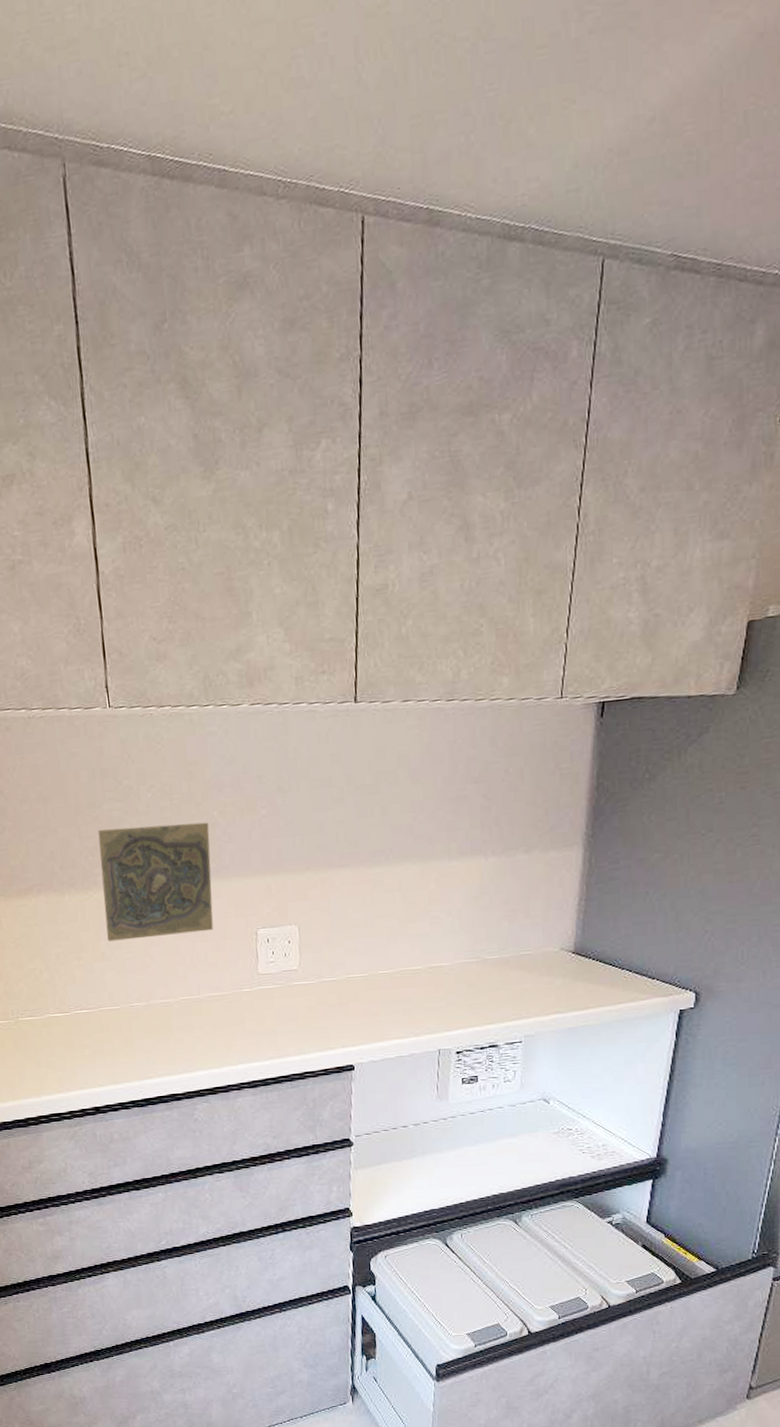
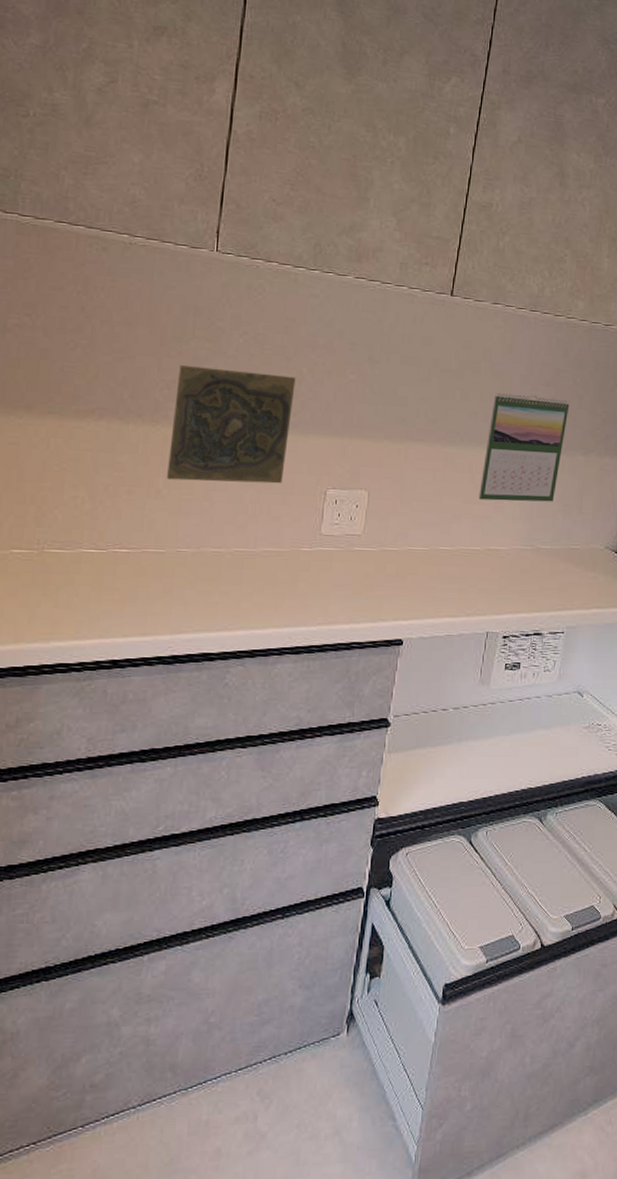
calendar: none [413,795,504,918] -> present [478,393,570,502]

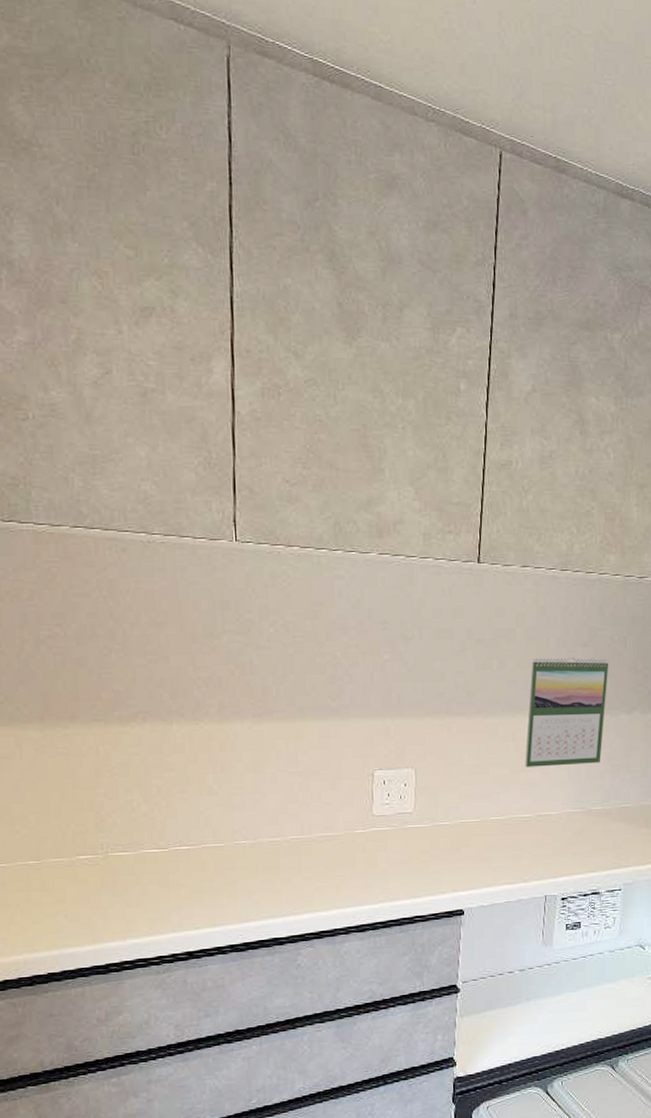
decorative tile: present [167,364,296,484] -> none [214,660,331,775]

